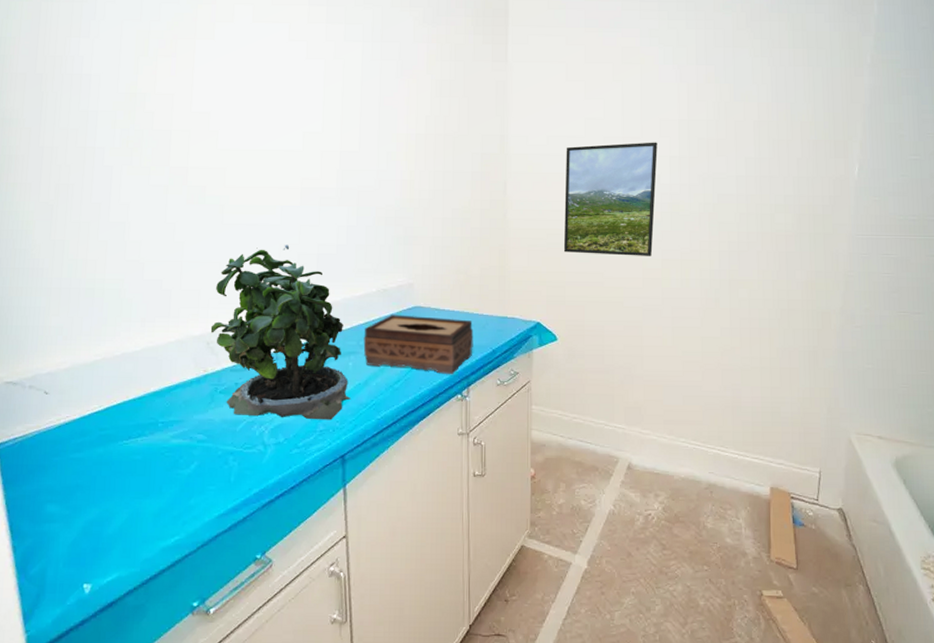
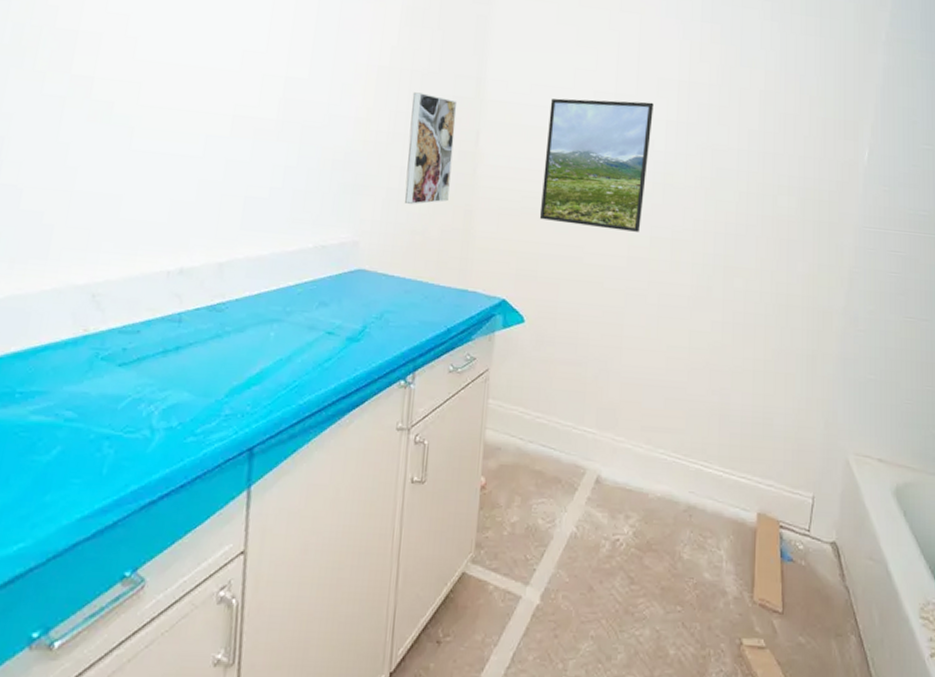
potted plant: present [210,244,351,420] -> none [98,181,268,403]
tissue box: present [363,314,474,375] -> none [290,277,427,356]
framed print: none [447,153,486,250] -> present [405,92,457,205]

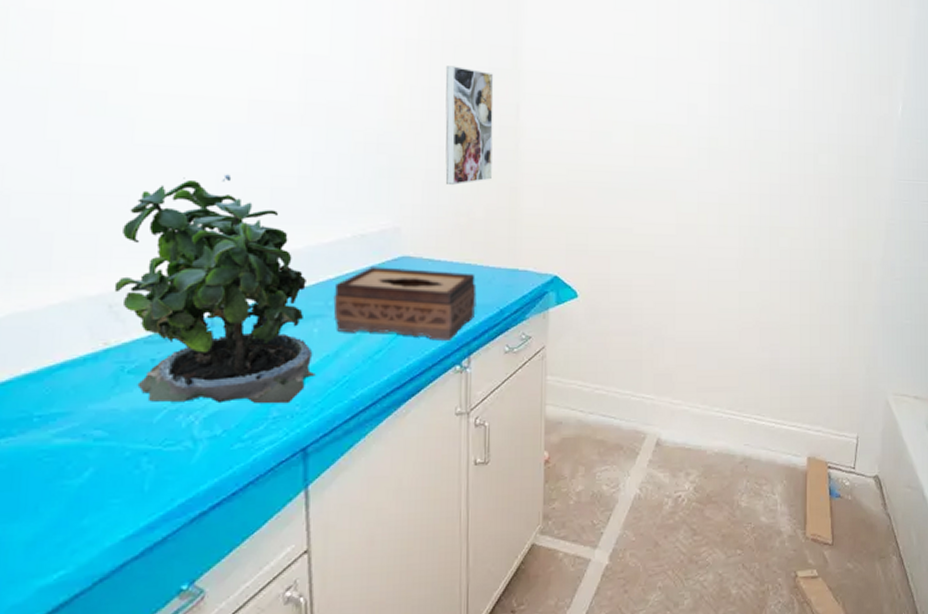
potted plant: none [98,181,268,403] -> present [114,174,316,404]
tissue box: none [290,277,427,356] -> present [333,267,477,342]
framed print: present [539,98,654,232] -> none [586,65,695,199]

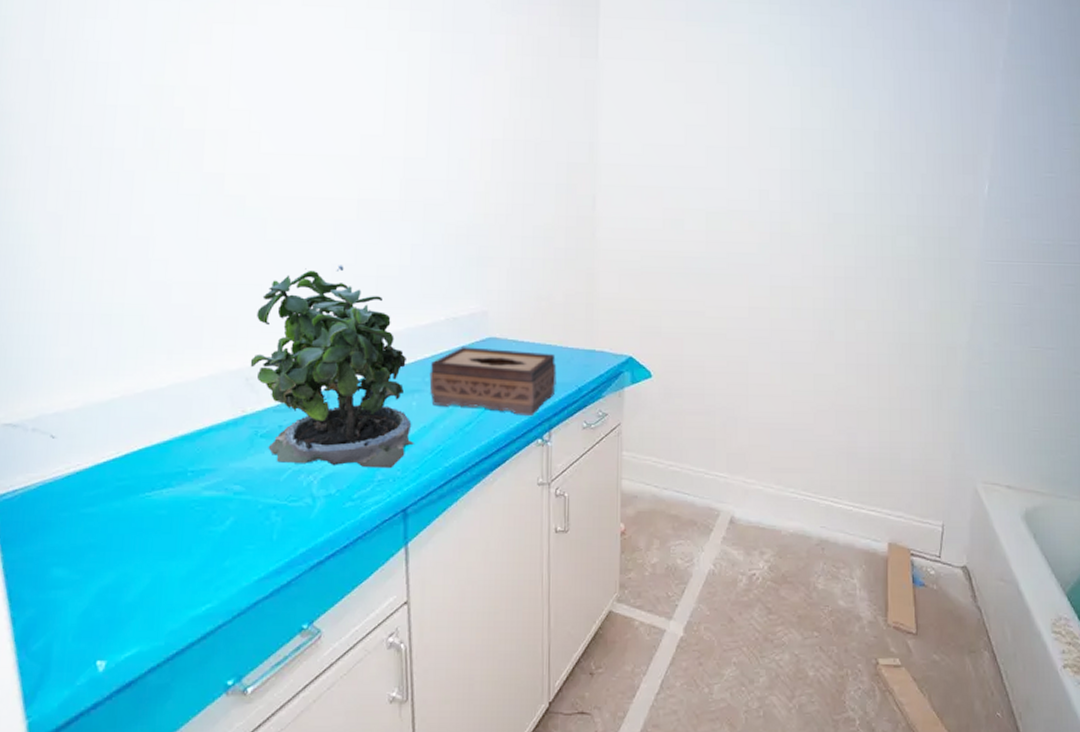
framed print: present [445,66,494,186] -> none [527,162,572,273]

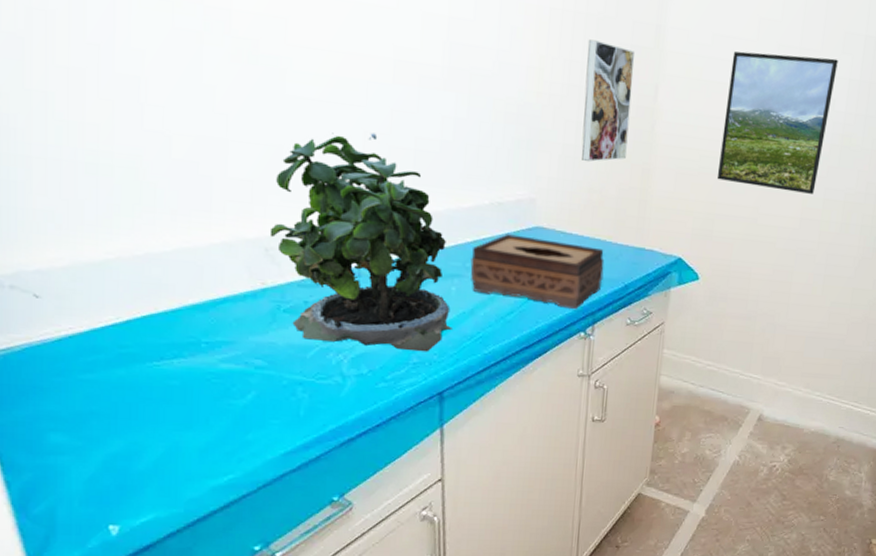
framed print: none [527,162,572,273] -> present [581,39,635,162]
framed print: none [659,153,767,282] -> present [716,51,838,194]

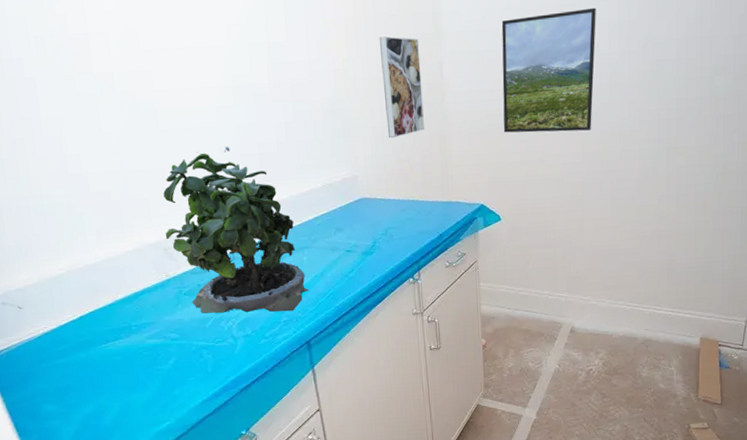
tissue box: present [470,234,605,310] -> none [314,207,421,261]

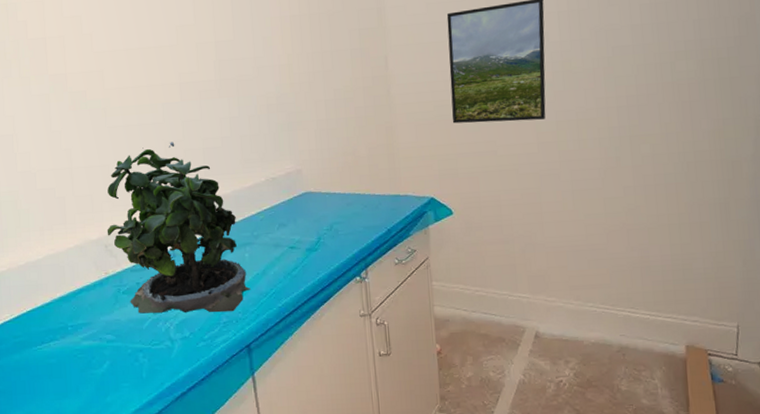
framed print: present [379,36,424,139] -> none [323,32,370,131]

